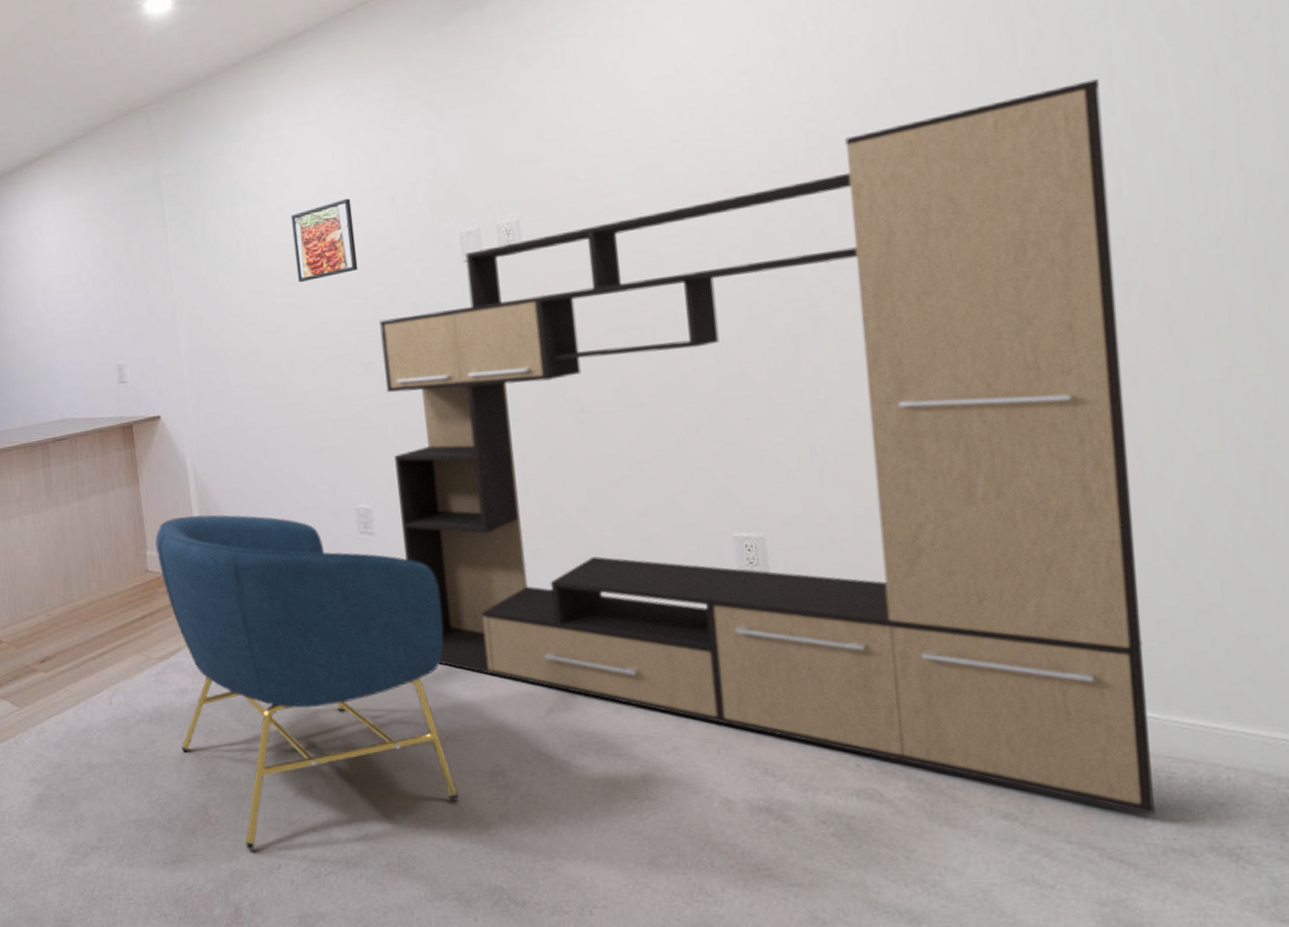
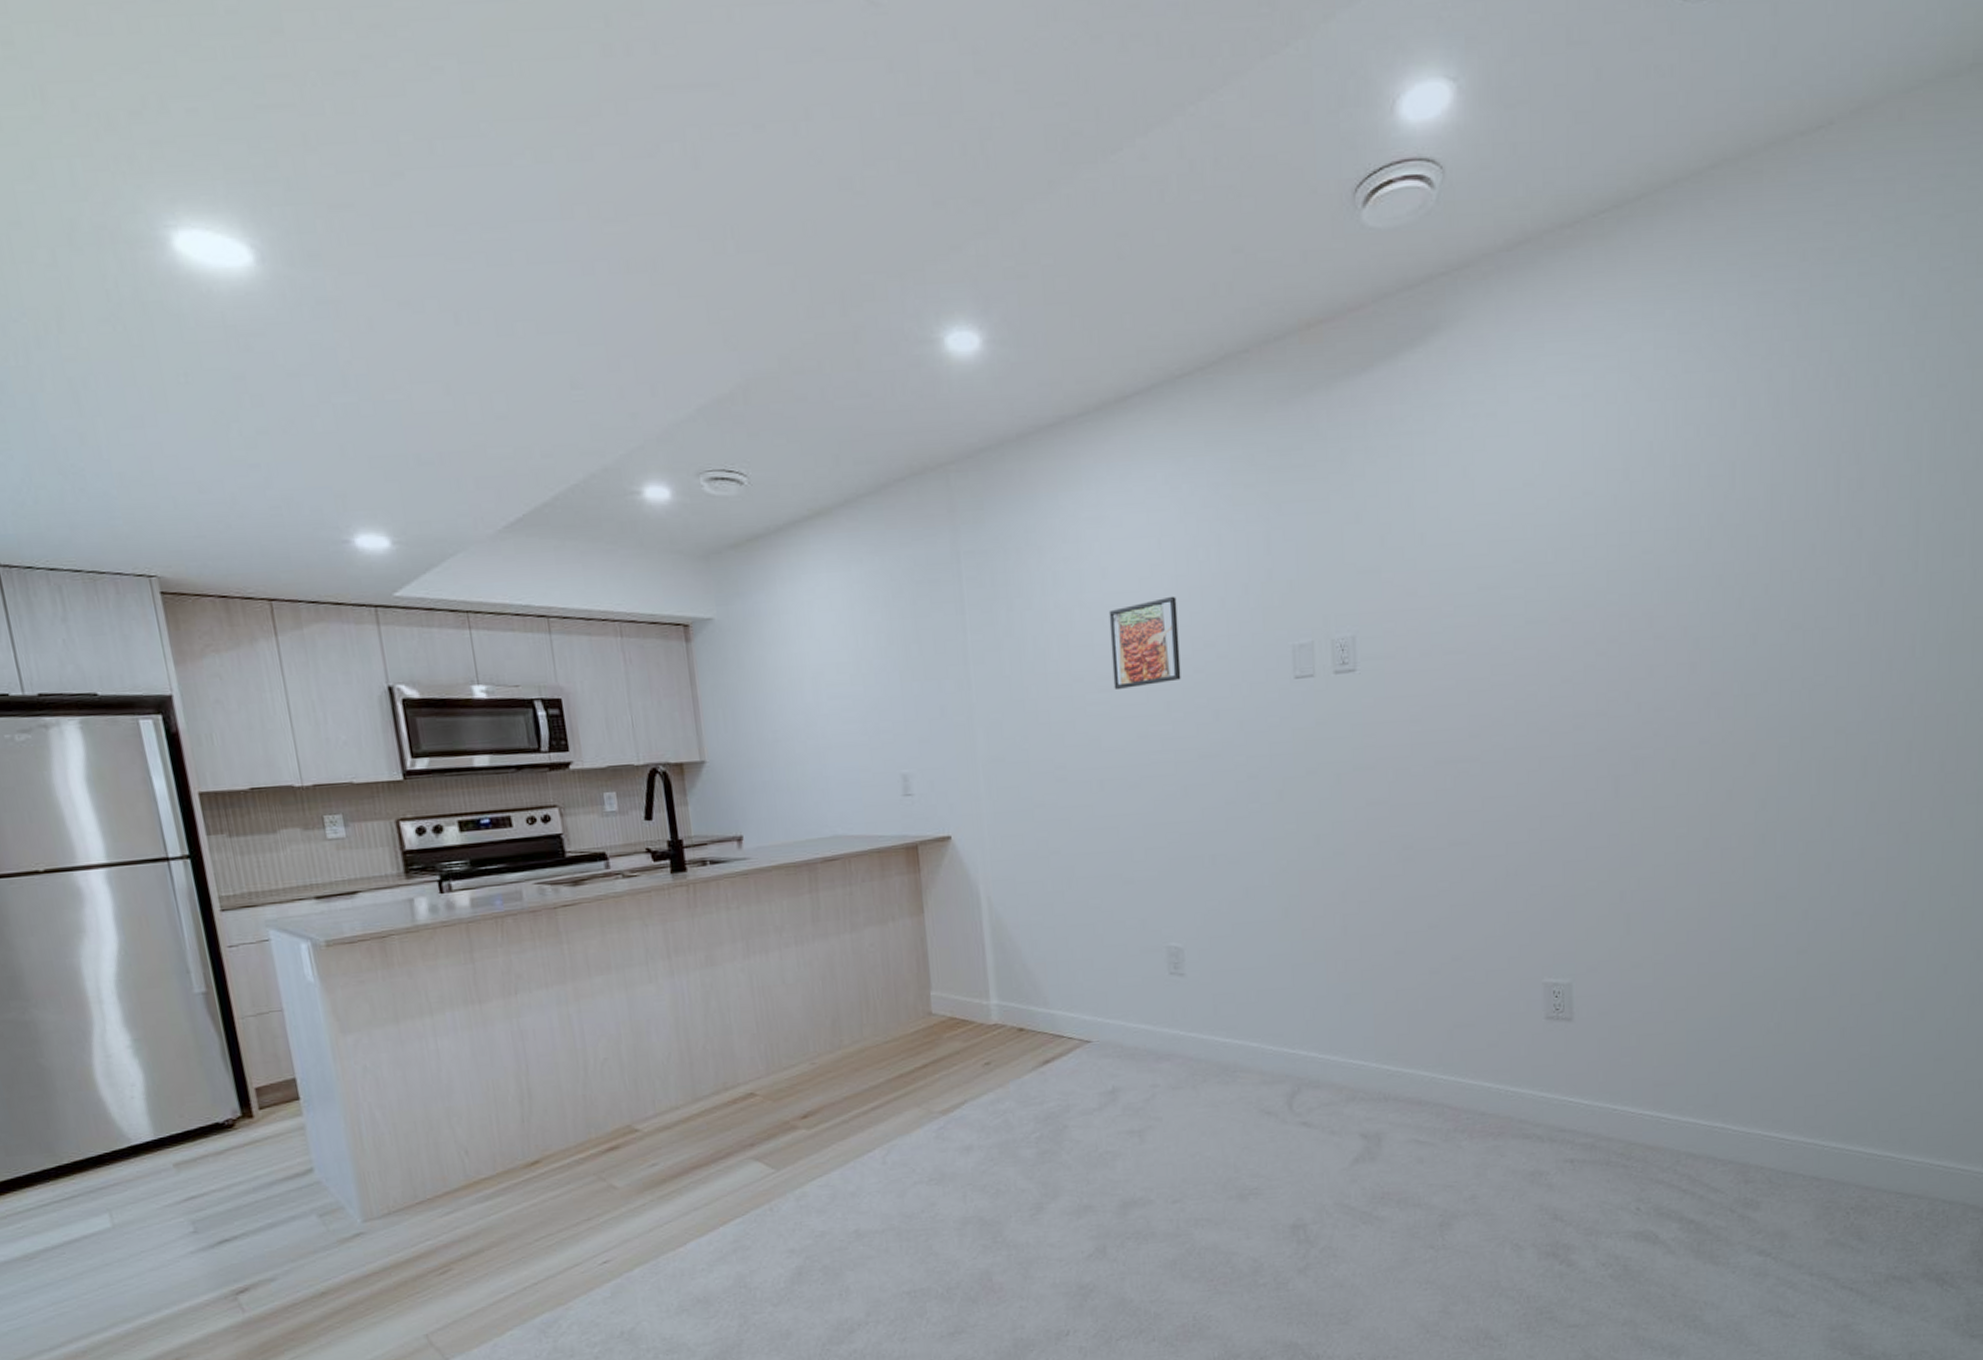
armchair: present [154,514,459,850] -> none [940,950,1258,1318]
media console: present [379,79,1156,815] -> none [1201,533,1907,1246]

